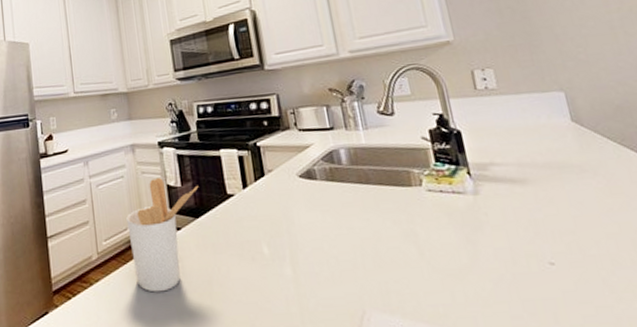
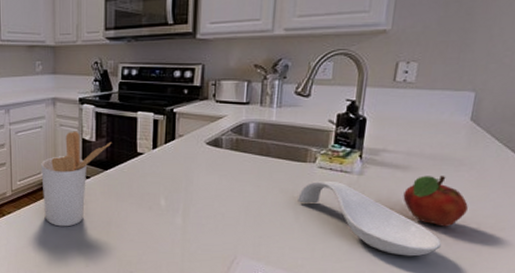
spoon rest: none [414,204,601,290] -> present [298,180,441,257]
fruit: none [531,186,613,248] -> present [403,176,468,227]

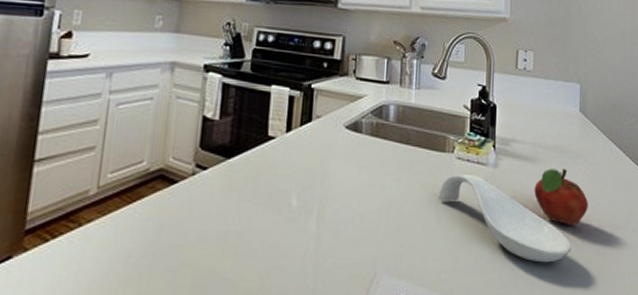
utensil holder: present [41,131,112,227] -> none [140,105,239,240]

